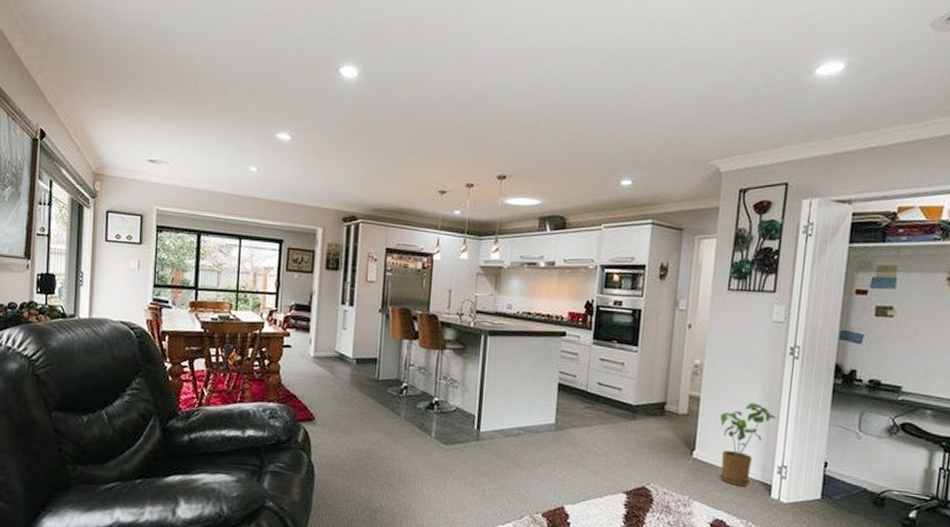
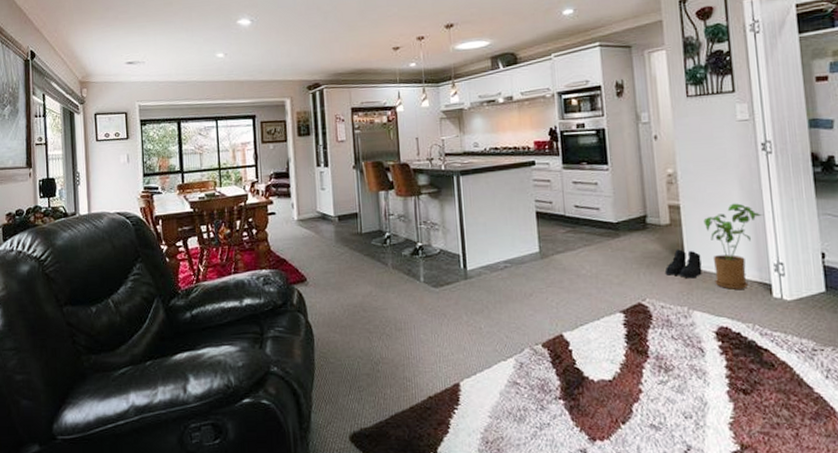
boots: none [673,439,711,470] -> present [664,249,702,279]

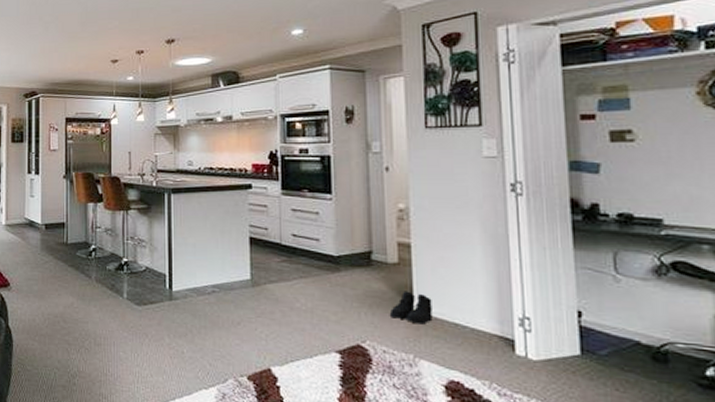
house plant: present [703,203,763,290] -> none [437,247,509,342]

